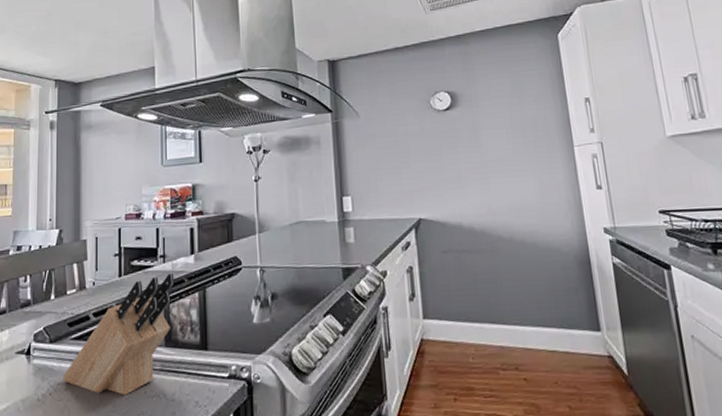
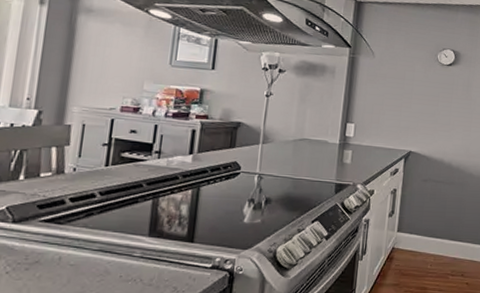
knife block: present [63,272,175,396] -> none [25,168,168,278]

